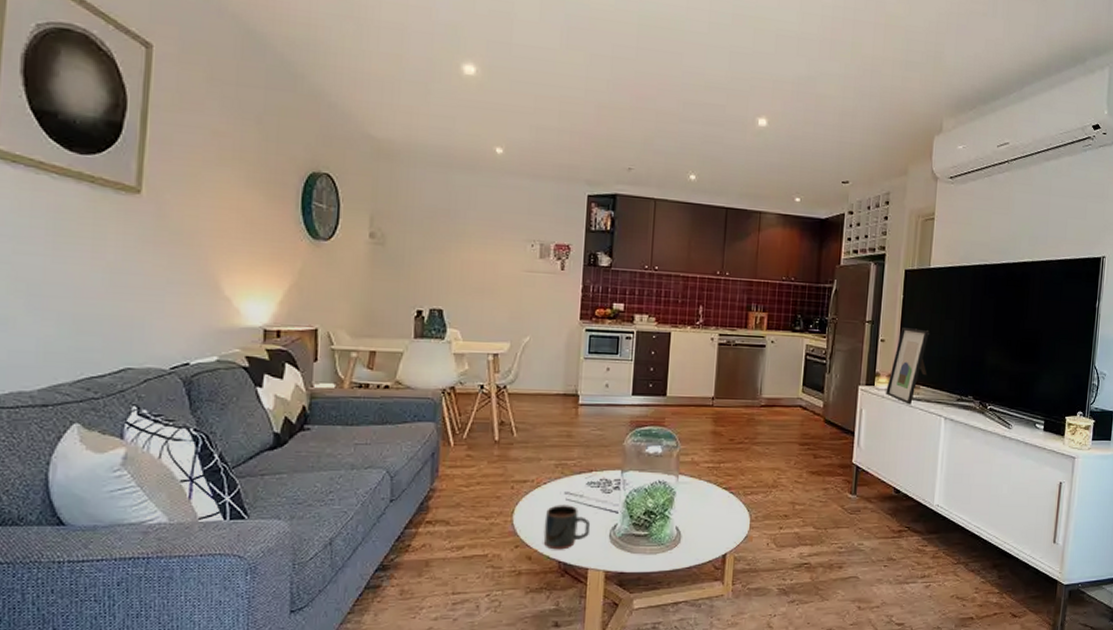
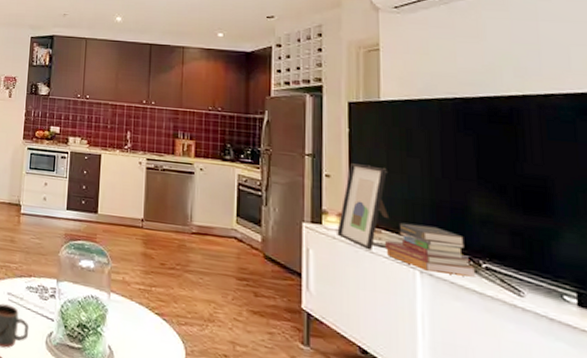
books: none [922,378,982,418] -> present [385,222,475,277]

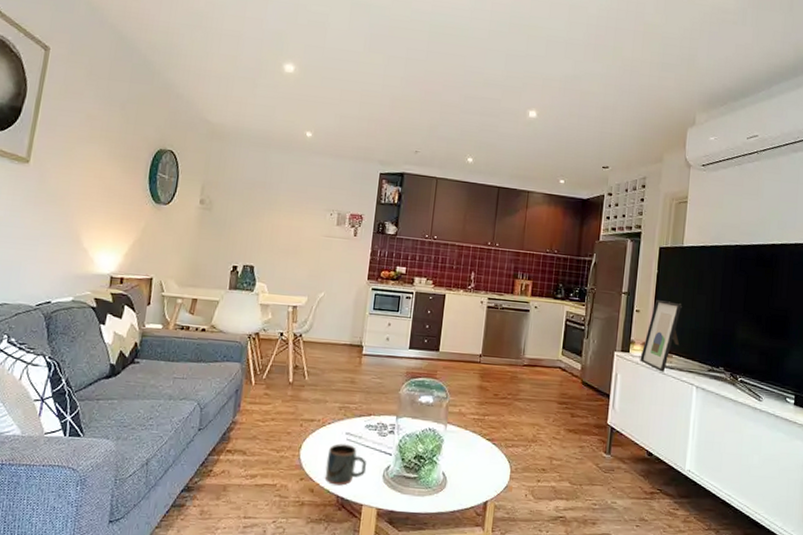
books: present [385,222,475,277] -> none [674,348,733,389]

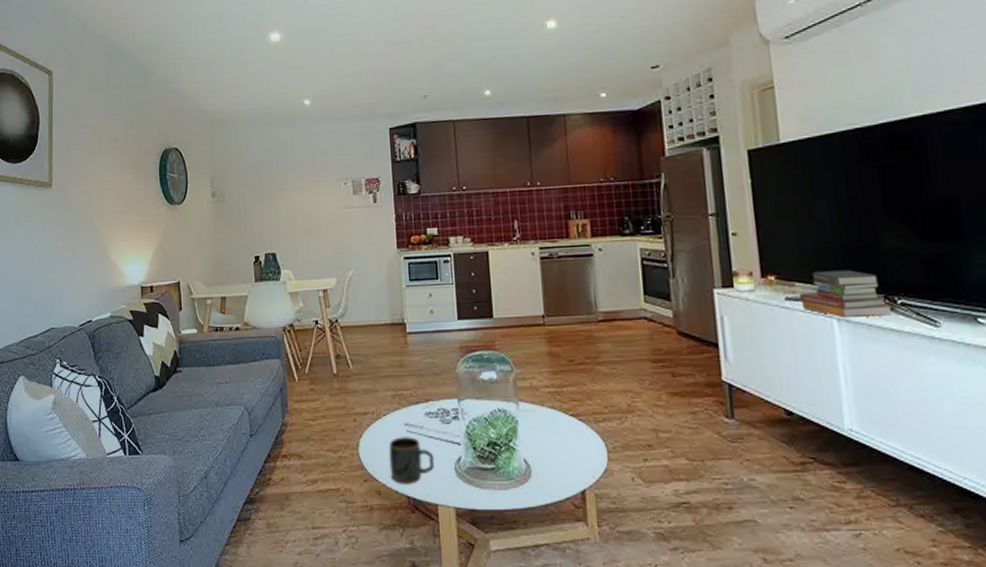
picture frame: present [640,300,682,372] -> none [749,215,802,306]
books: none [674,348,733,389] -> present [800,269,892,319]

